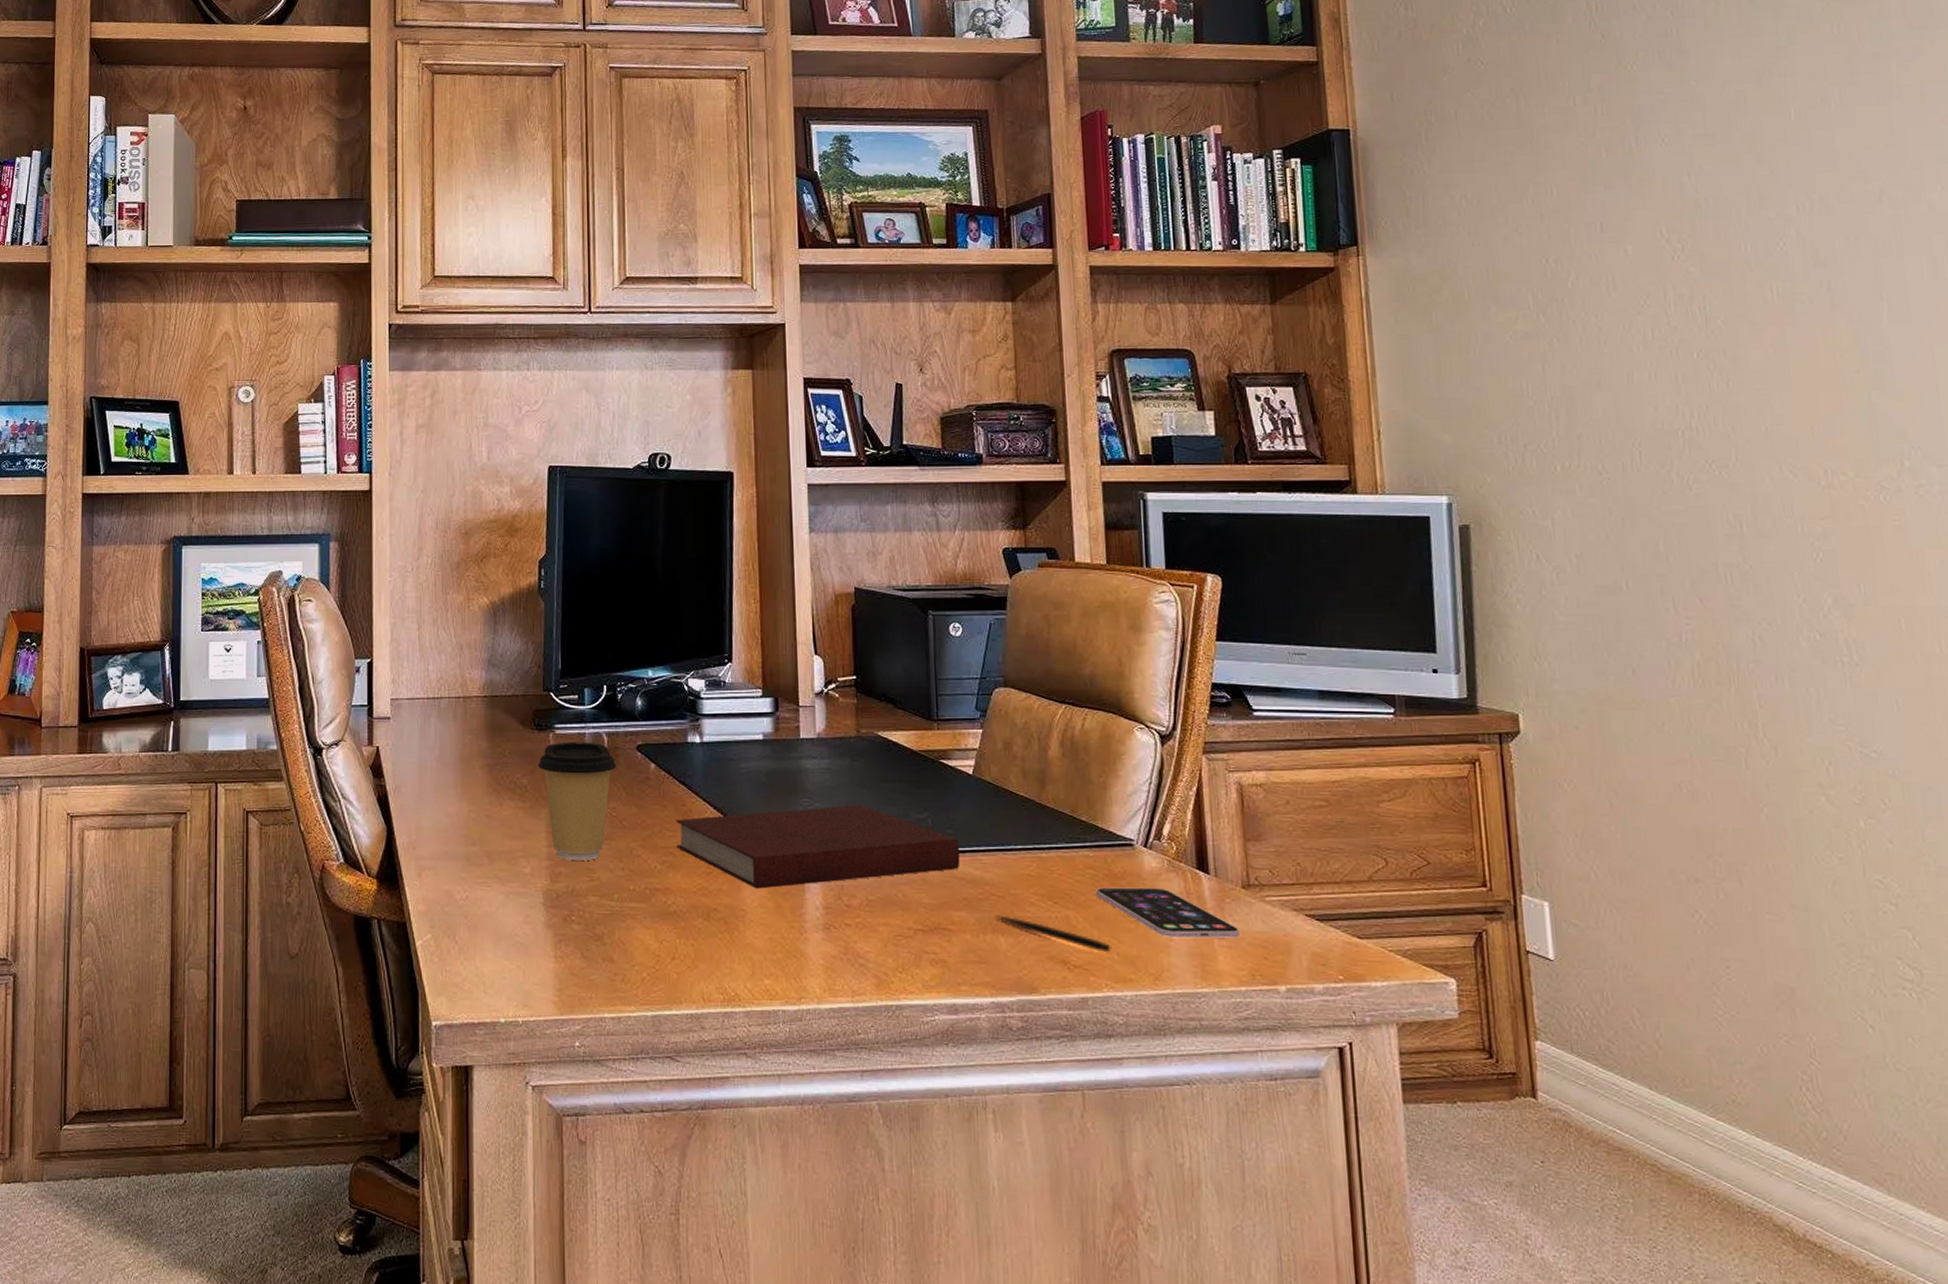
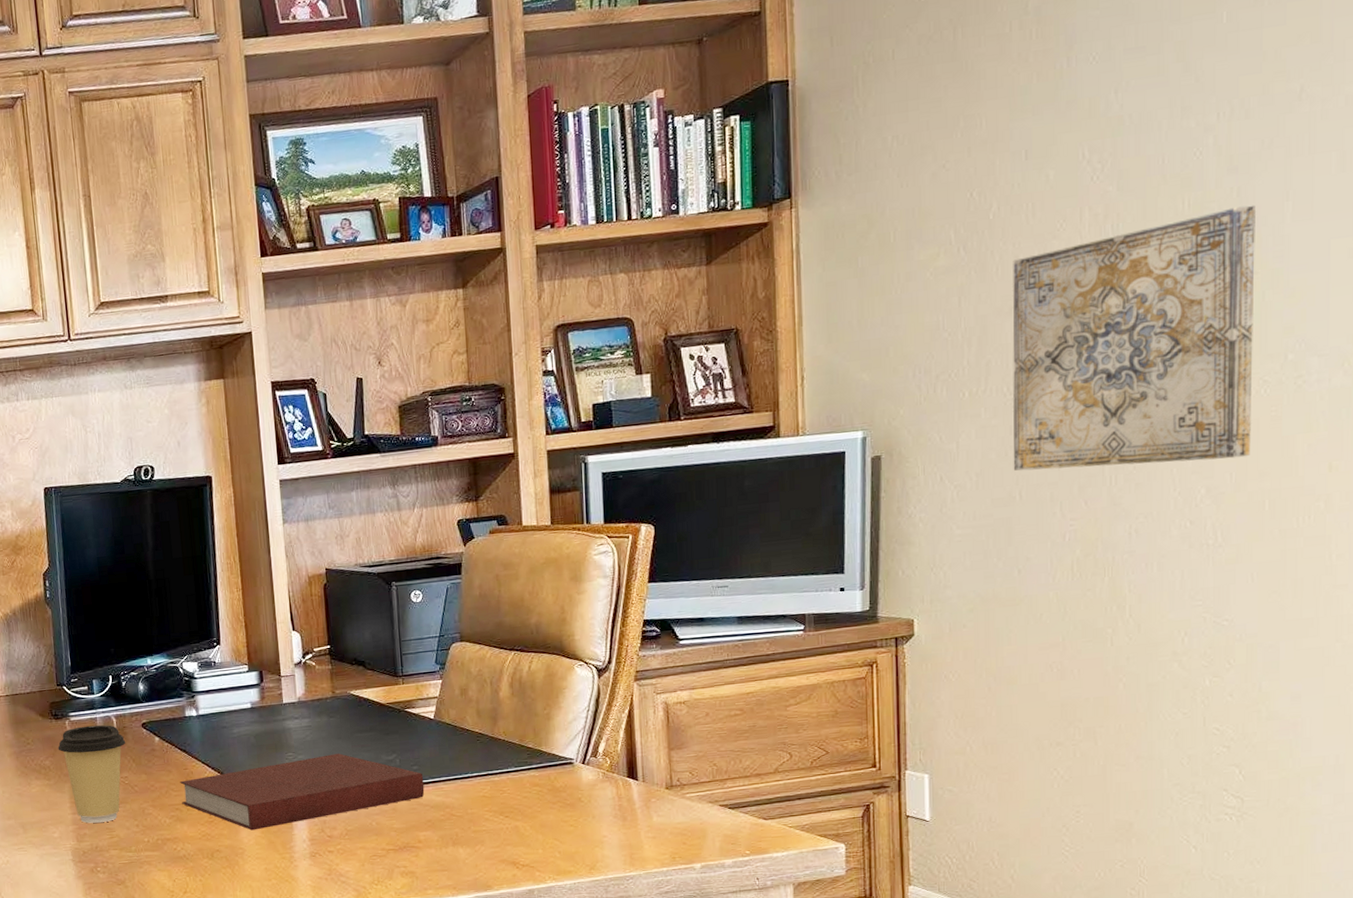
pen: present [994,914,1111,953] -> none [454,830,554,852]
smartphone: present [1096,887,1239,939] -> none [541,795,663,835]
wall art: none [1597,301,1878,568] -> present [1013,205,1255,471]

